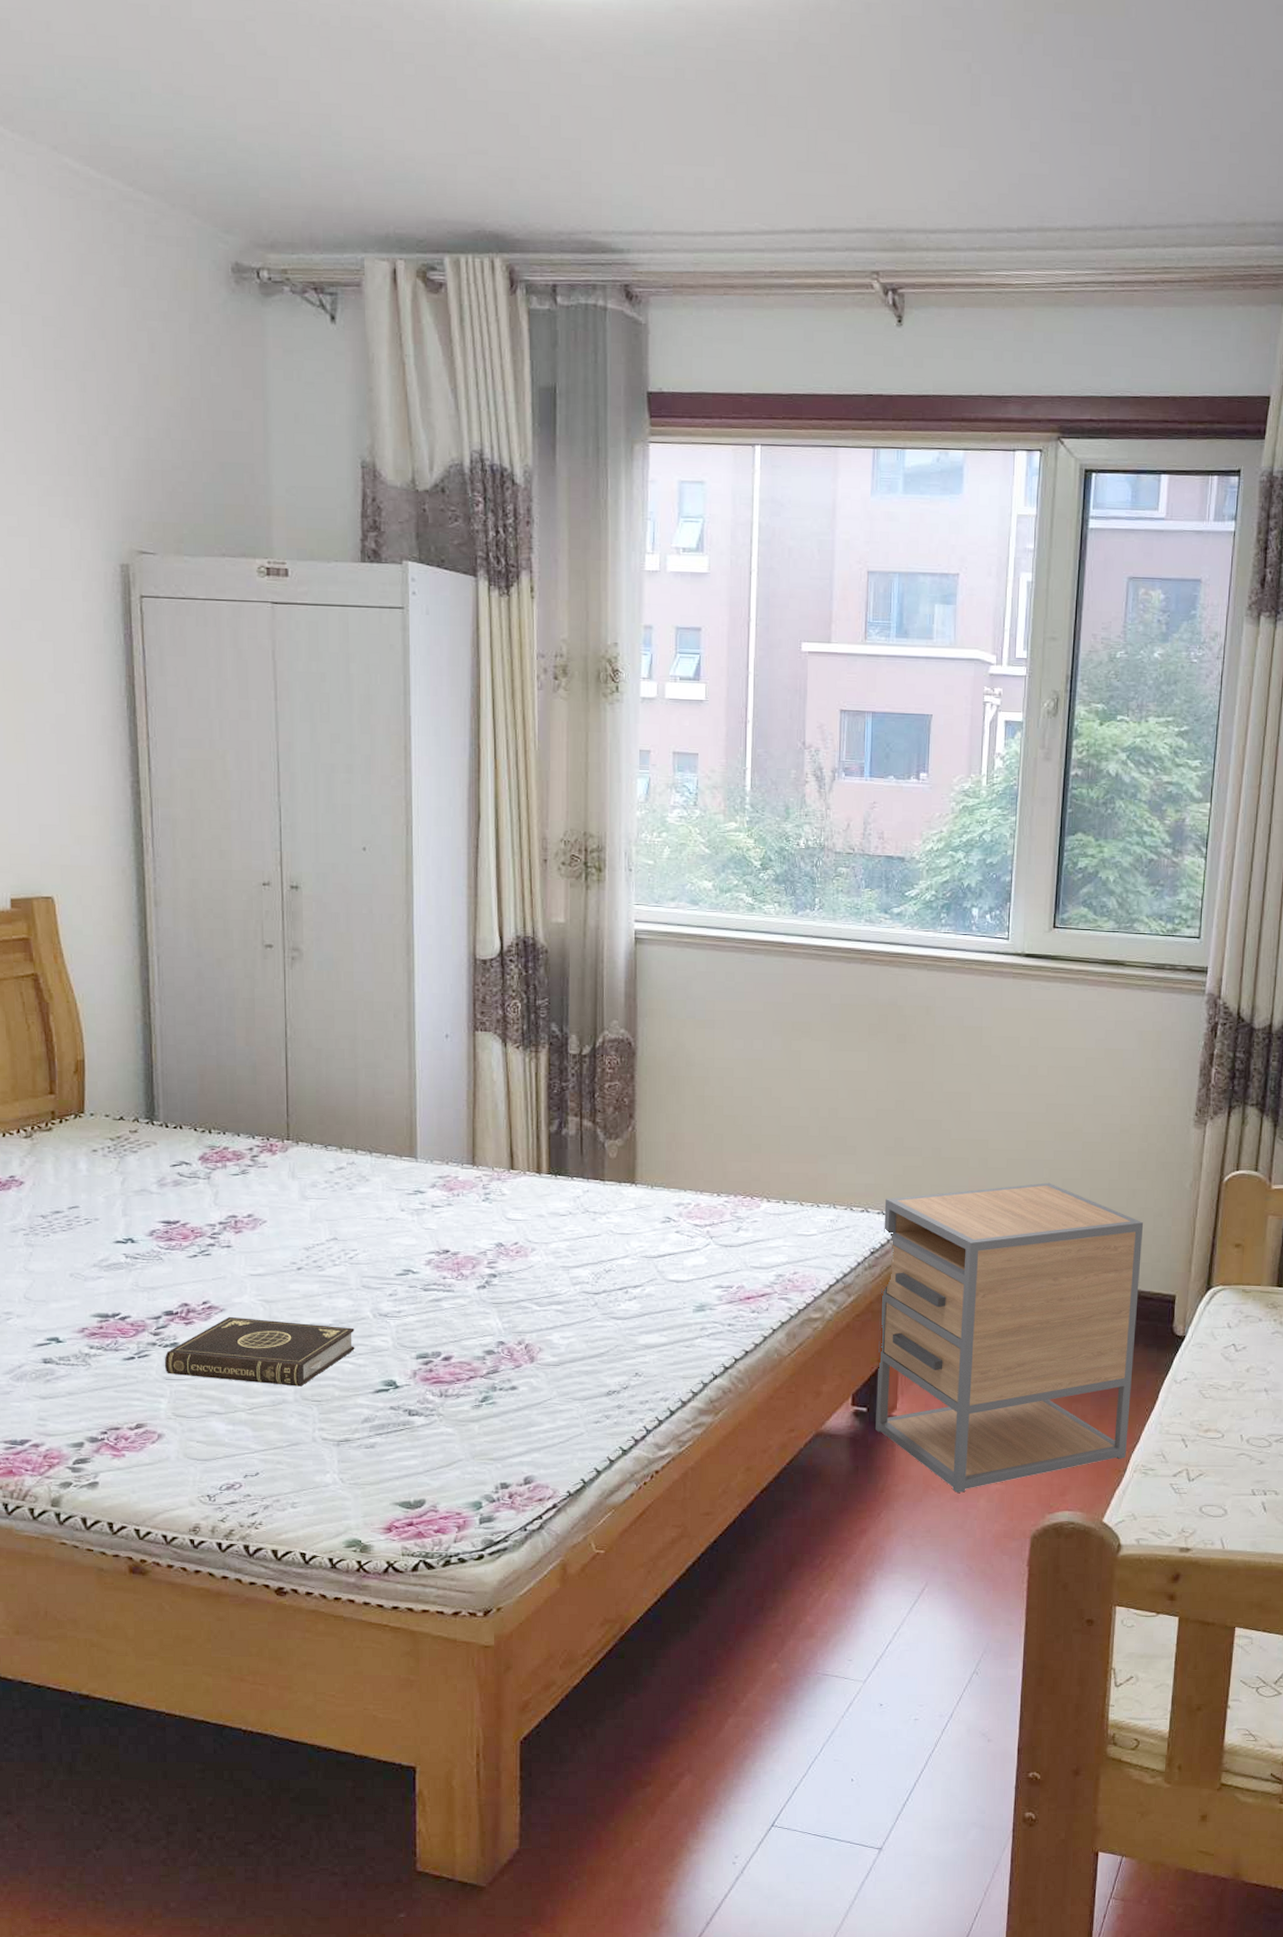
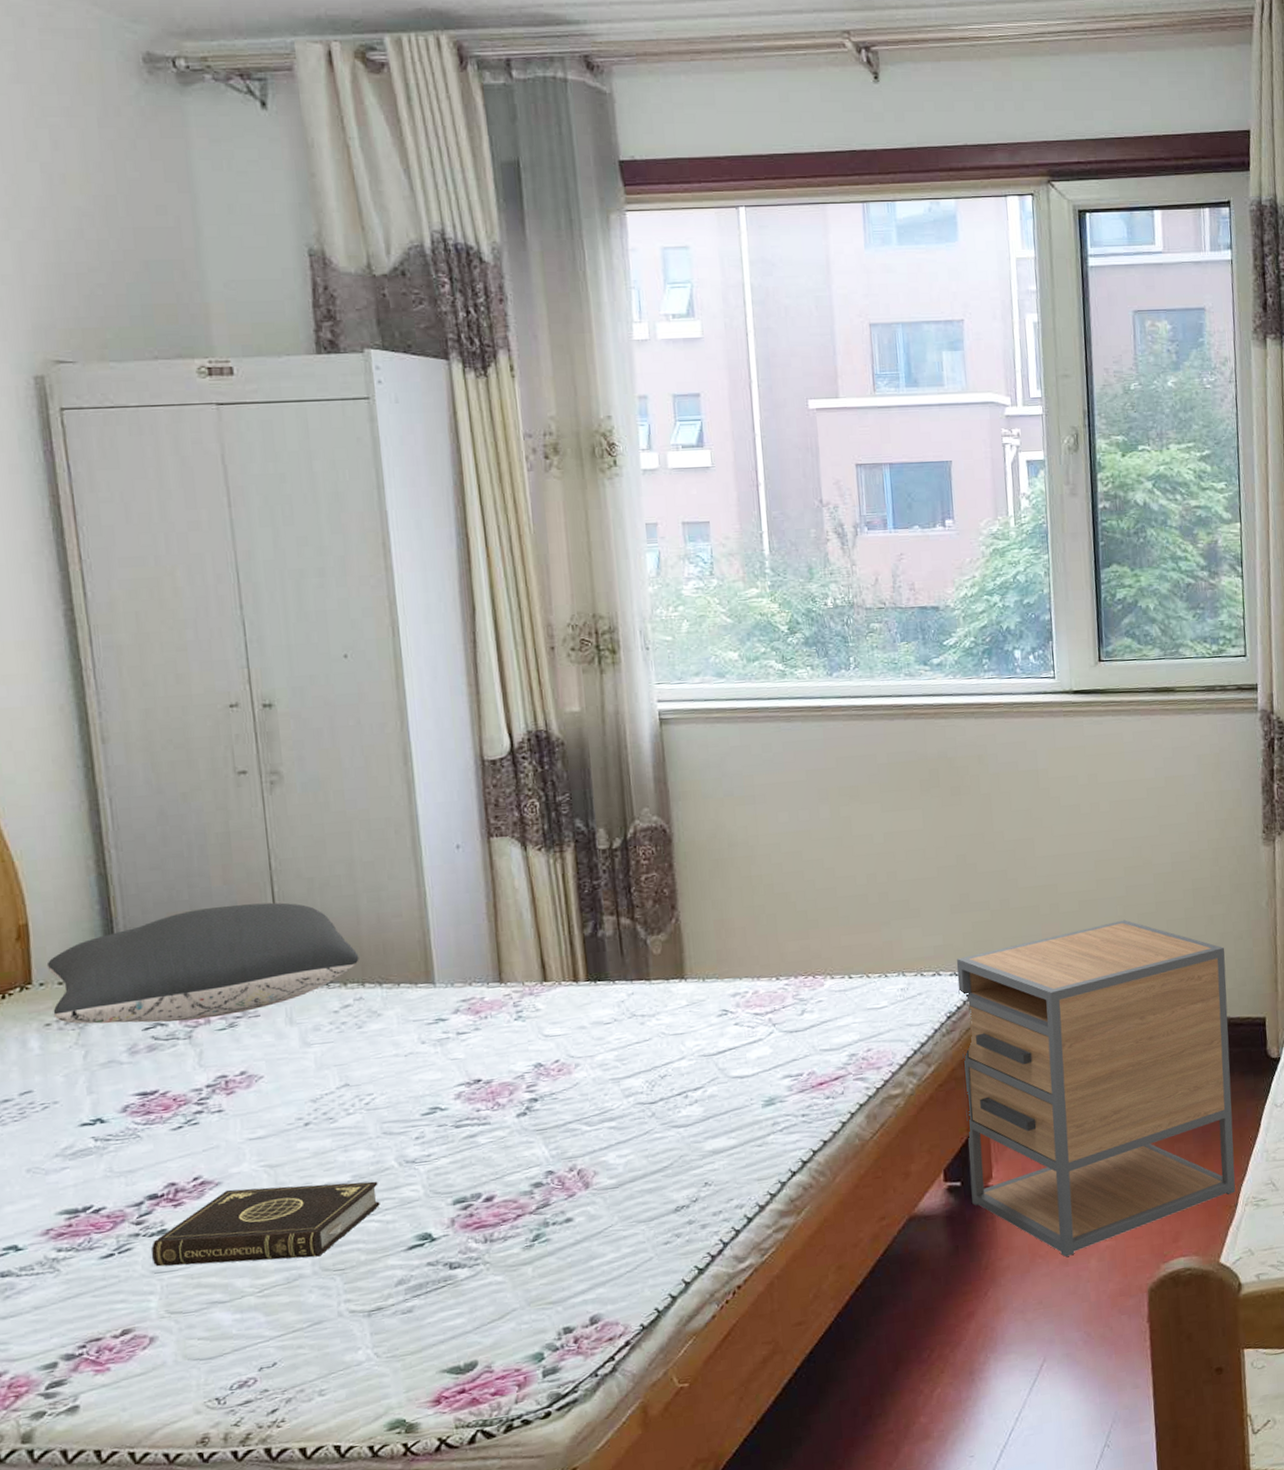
pillow: none [97,1065,354,1163] -> present [46,902,359,1024]

